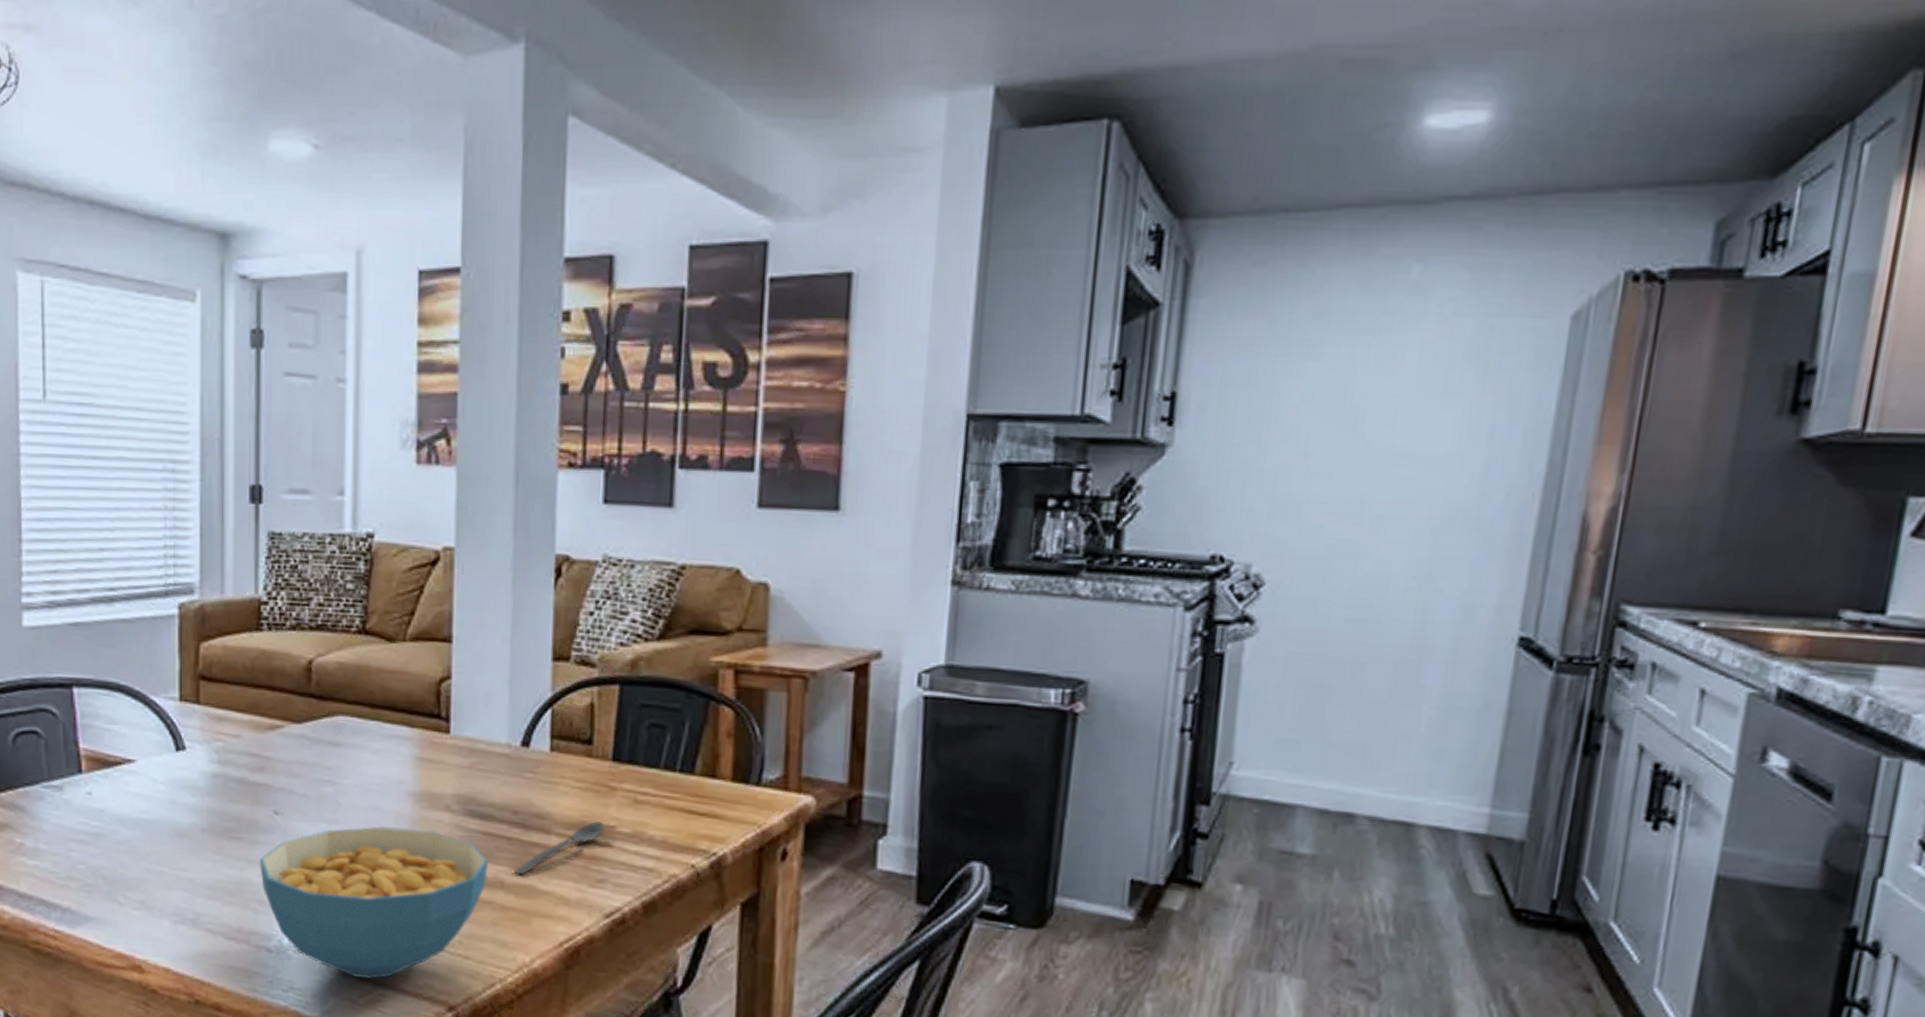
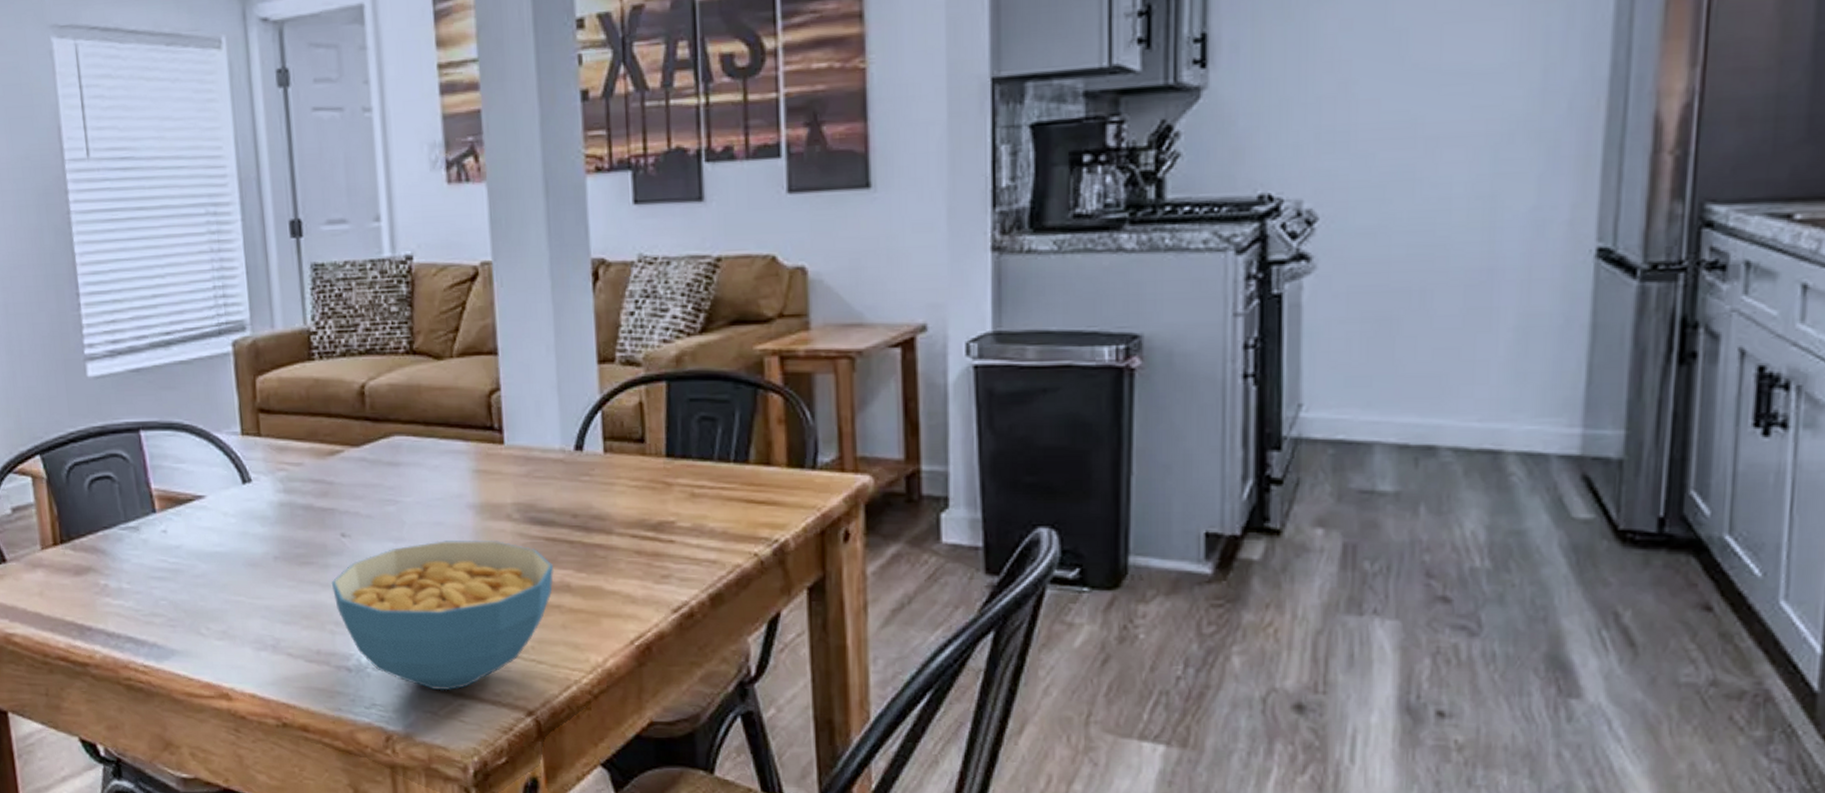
spoon: present [514,821,605,876] -> none [579,518,665,578]

